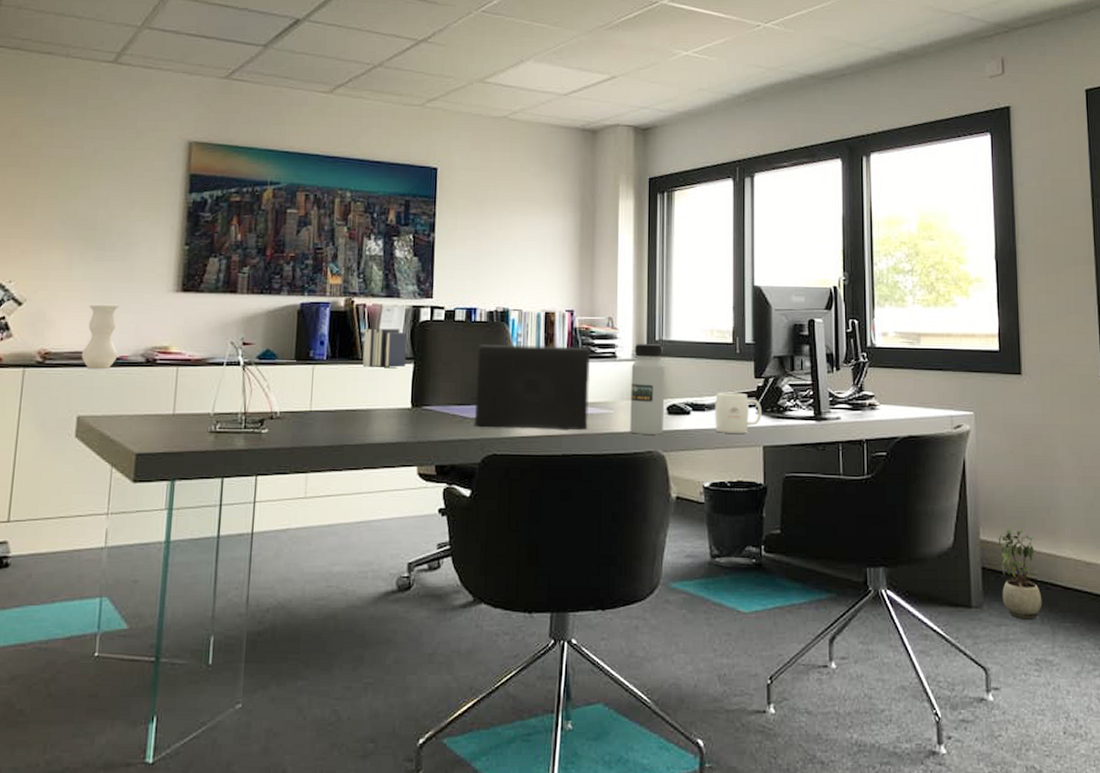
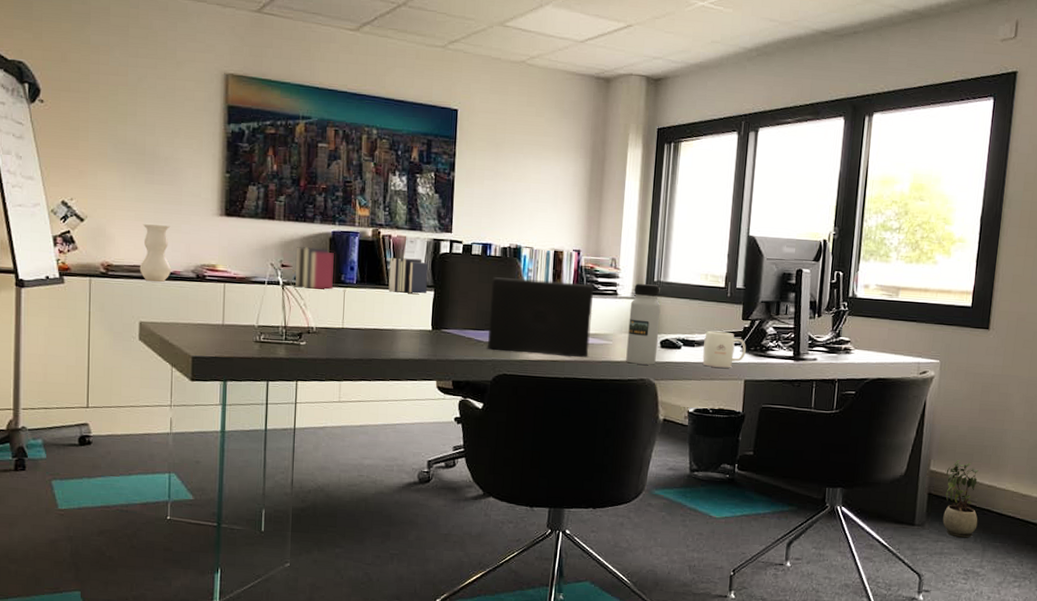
books: none [258,322,302,369] -> present [295,247,334,291]

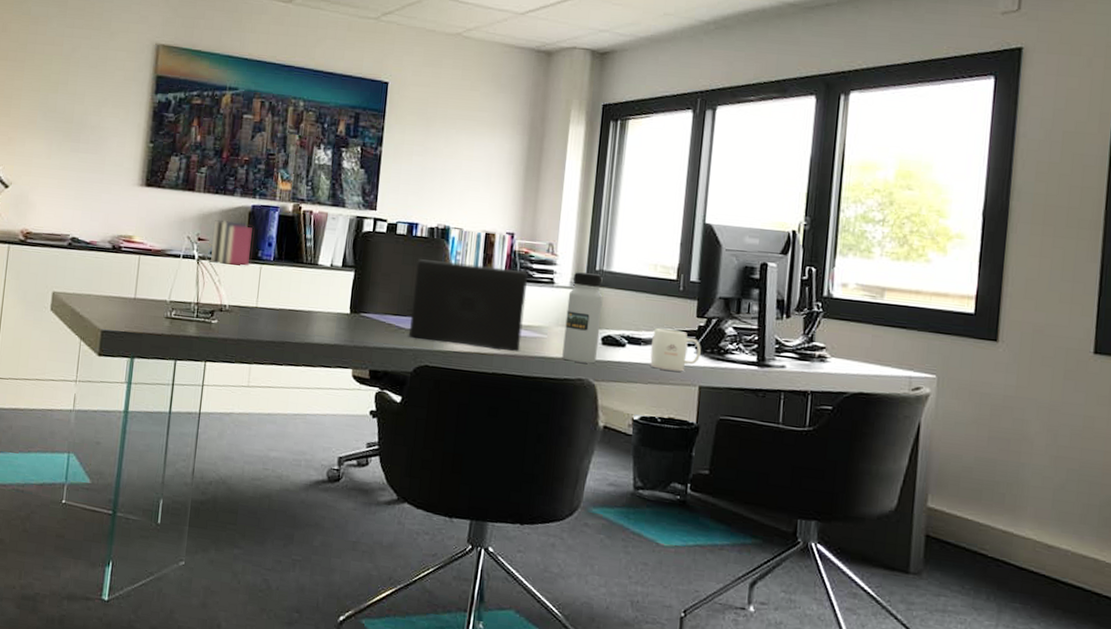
vase: present [139,224,172,283] -> none [57,192,90,253]
books: present [388,257,428,294] -> none [306,234,349,275]
potted plant: present [942,459,979,539] -> none [945,496,991,595]

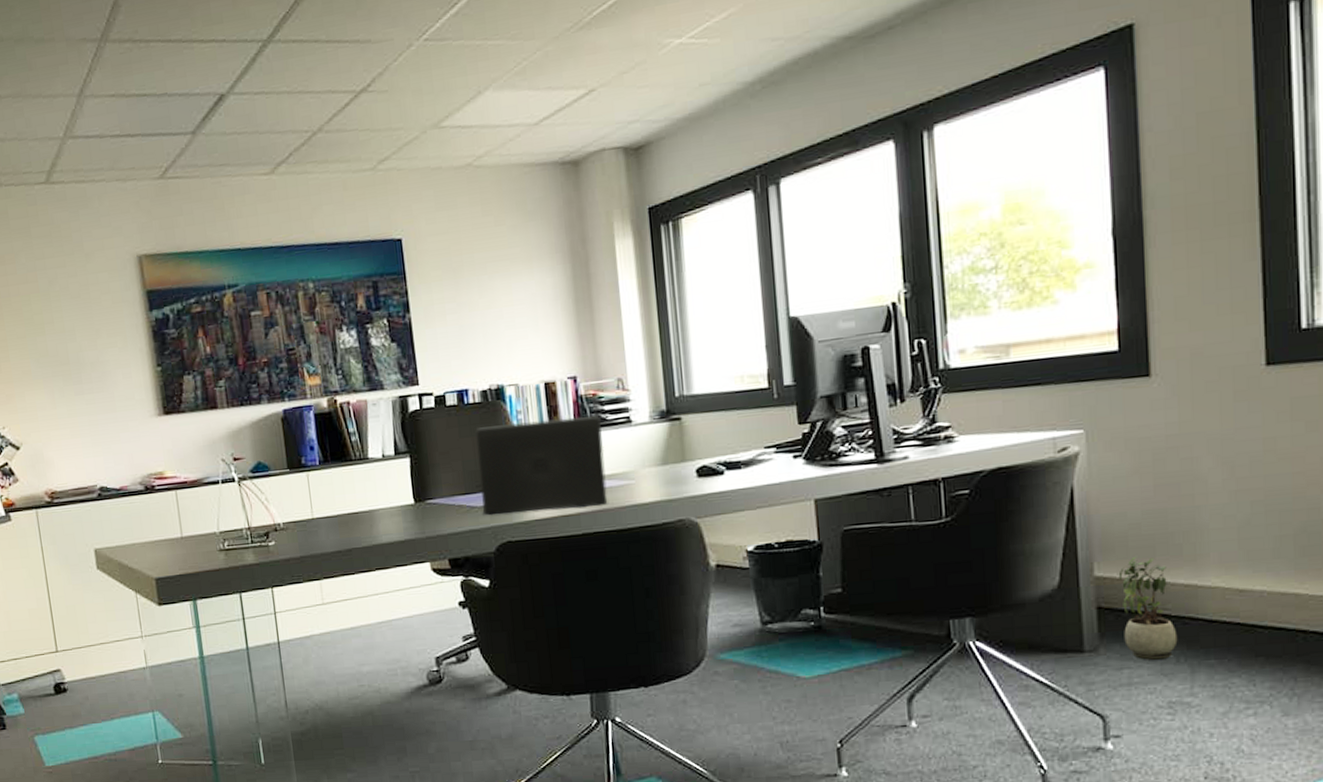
books: present [211,220,252,267] -> none [247,431,294,481]
water bottle: present [562,272,603,364] -> none [650,401,694,503]
mug: present [650,328,701,372] -> none [752,443,810,491]
potted plant: none [945,496,991,595] -> present [1118,556,1178,661]

